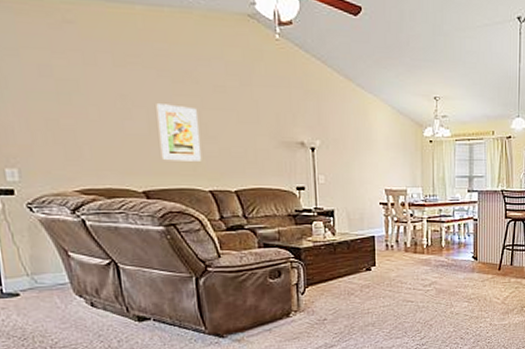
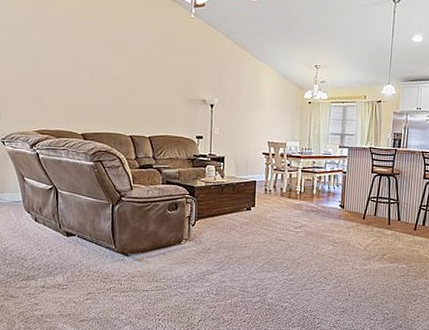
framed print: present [156,104,202,161] -> none [98,67,128,112]

